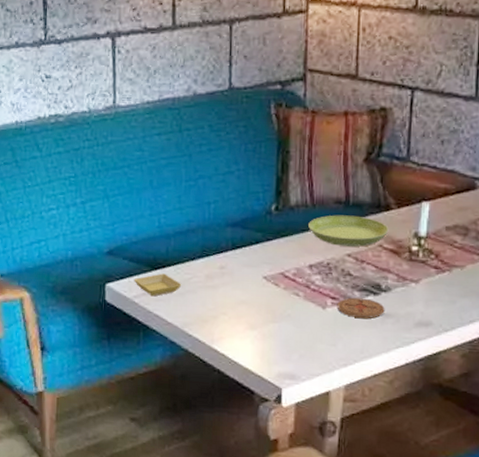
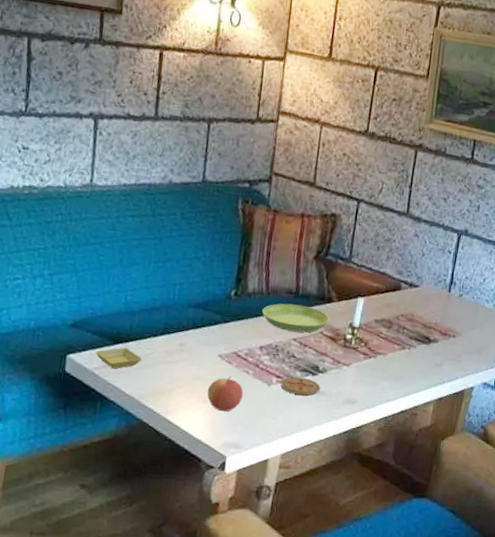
apple: none [254,299,295,339] -> present [207,376,244,412]

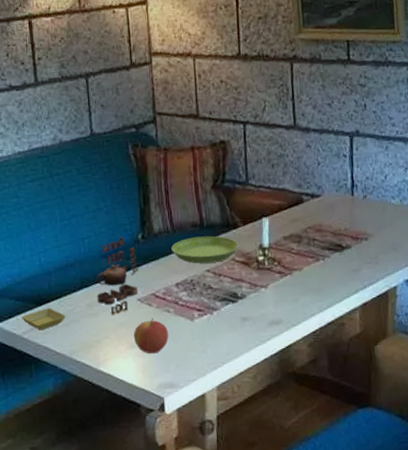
teapot: none [177,290,226,367] -> present [96,237,139,315]
coaster: present [280,376,321,396] -> none [203,306,243,325]

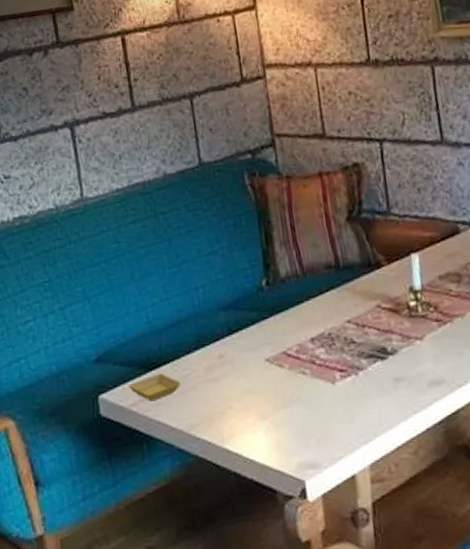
teapot: present [96,237,139,315] -> none [214,284,266,380]
apple: present [133,318,169,354] -> none [263,381,307,427]
saucer: present [171,236,239,264] -> none [302,278,384,314]

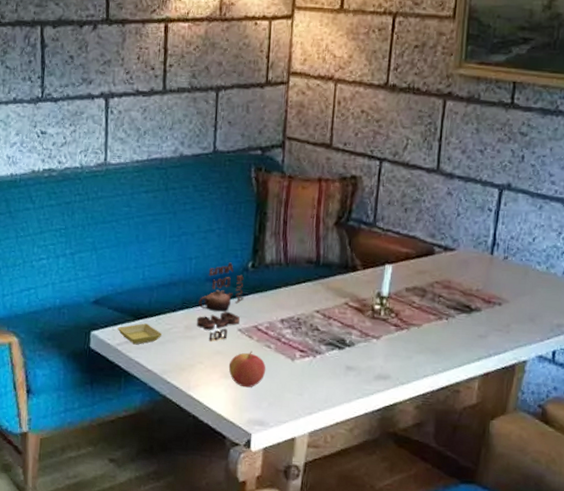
teapot: none [214,284,266,380] -> present [196,262,245,341]
apple: none [263,381,307,427] -> present [228,350,266,388]

